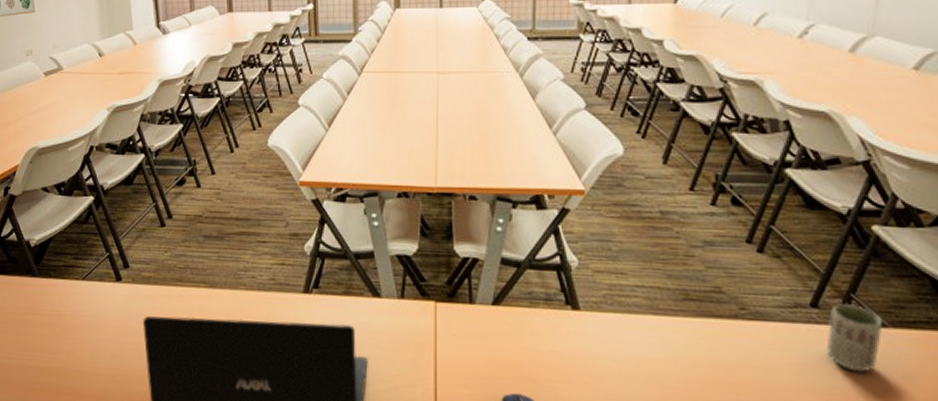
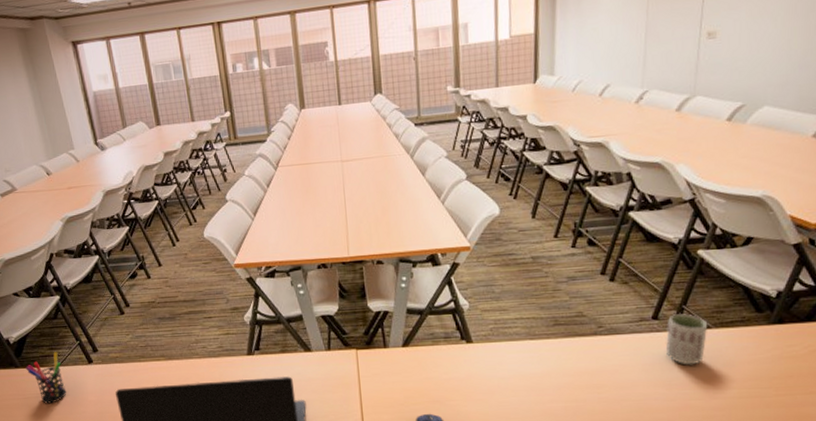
pen holder: none [44,262,87,324] -> present [25,352,67,404]

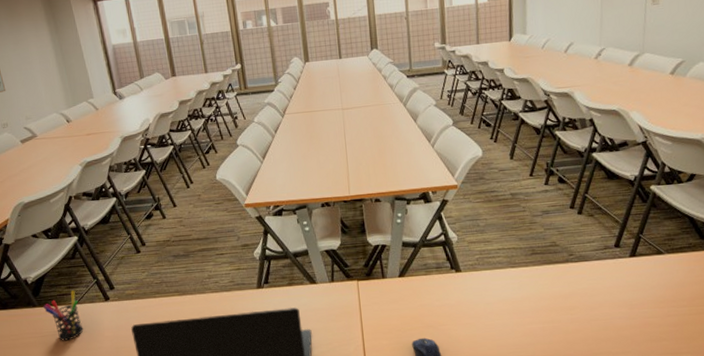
cup: present [665,313,708,365] -> none [626,241,661,287]

